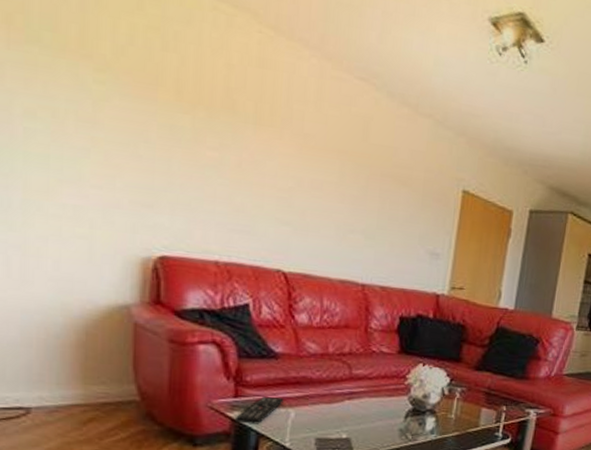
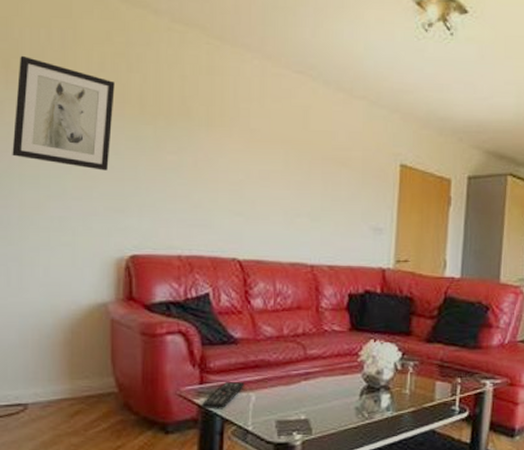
wall art: none [14,11,146,160] -> present [12,55,115,171]

